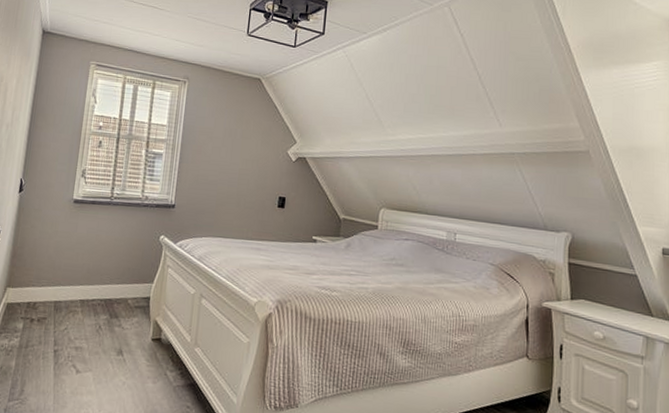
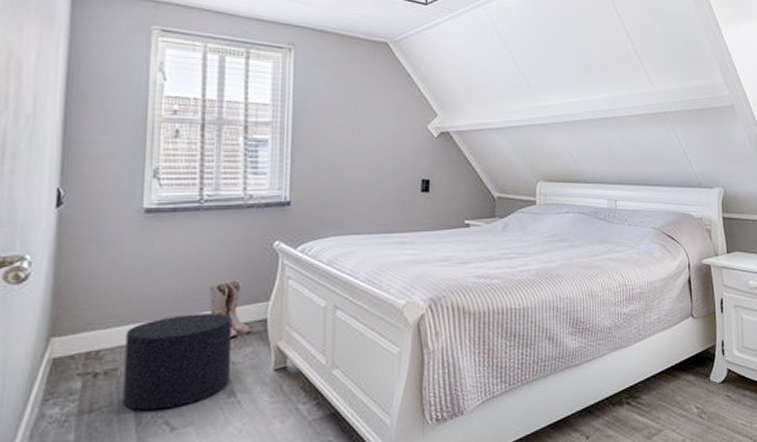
stool: none [47,284,125,355] -> present [122,313,232,411]
boots: none [110,262,138,307] -> present [208,278,252,336]

